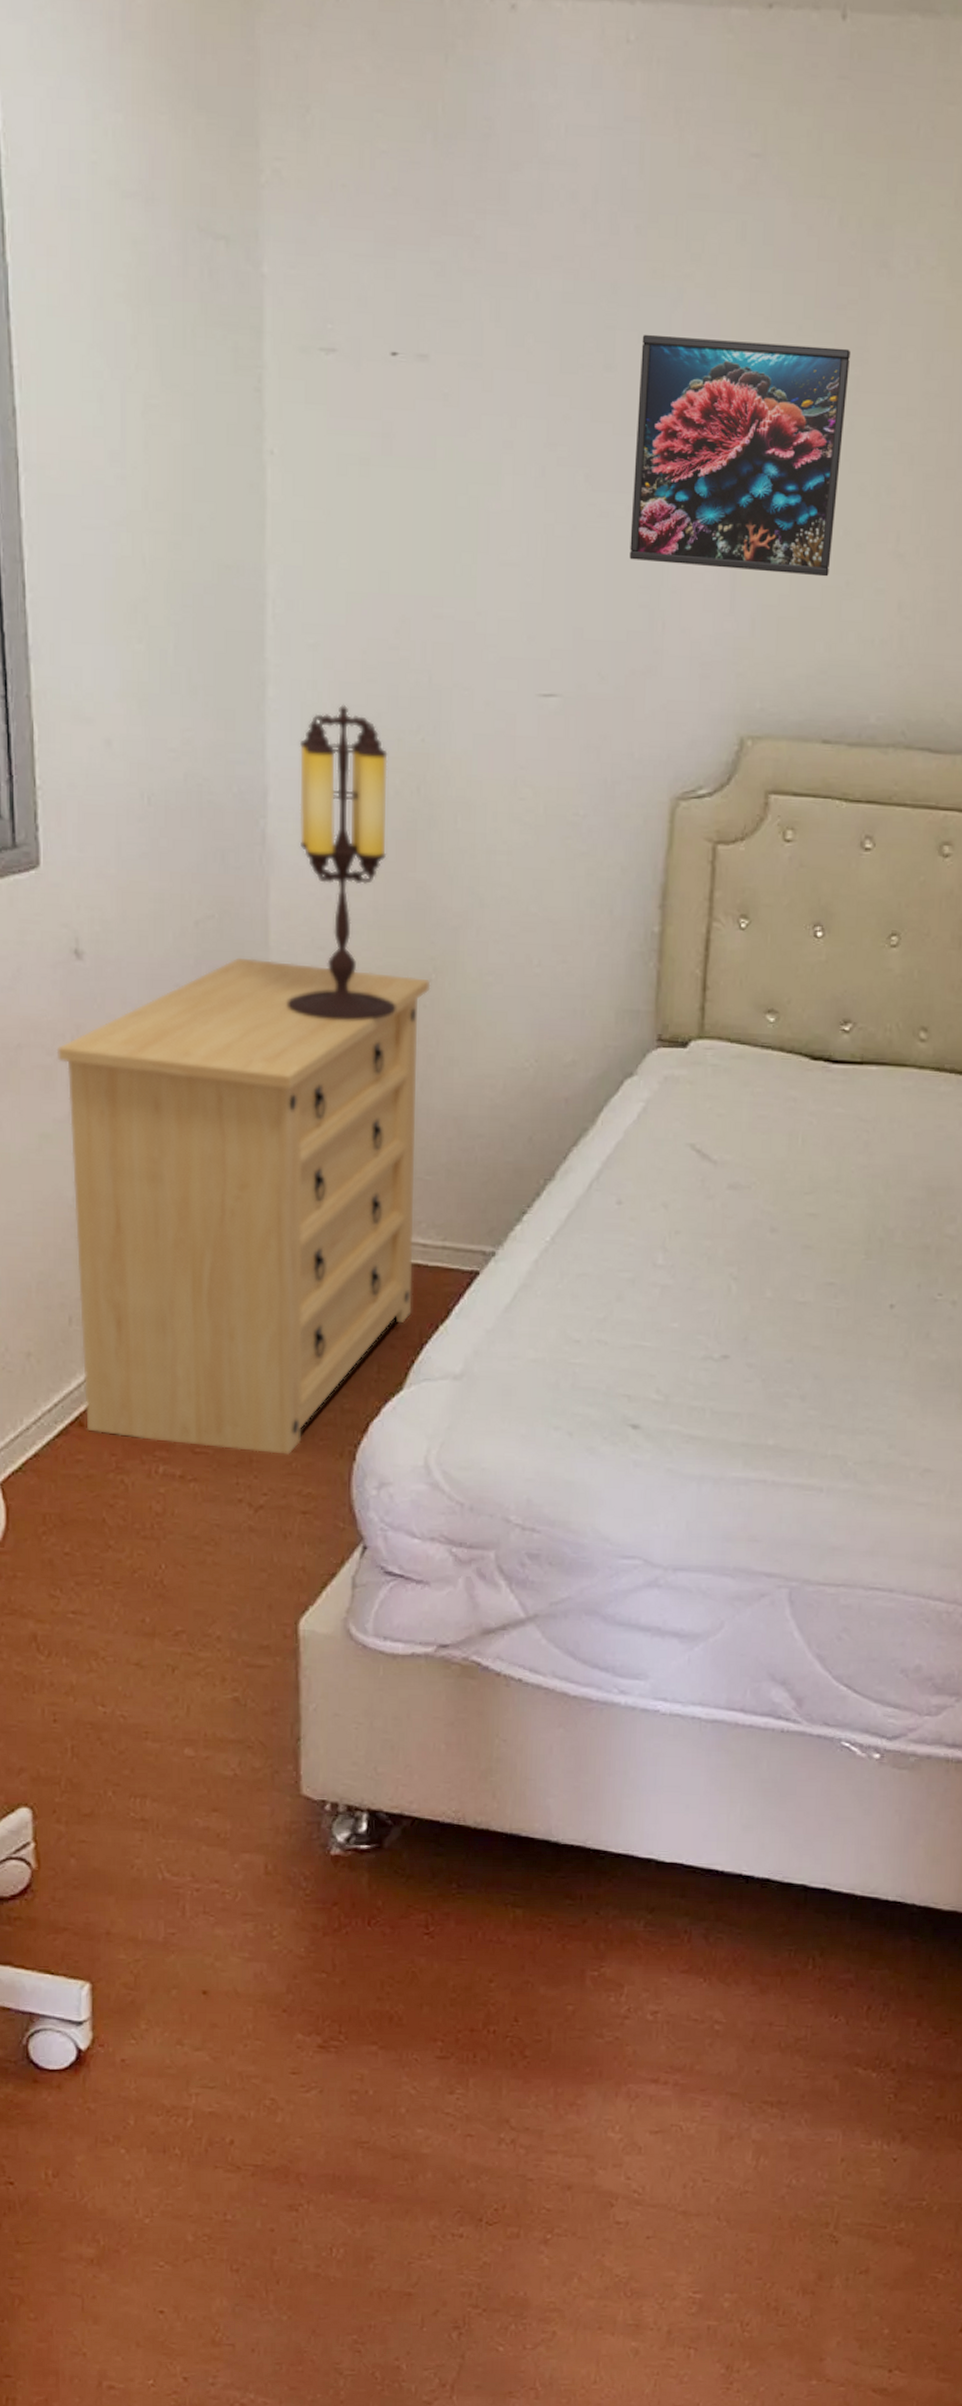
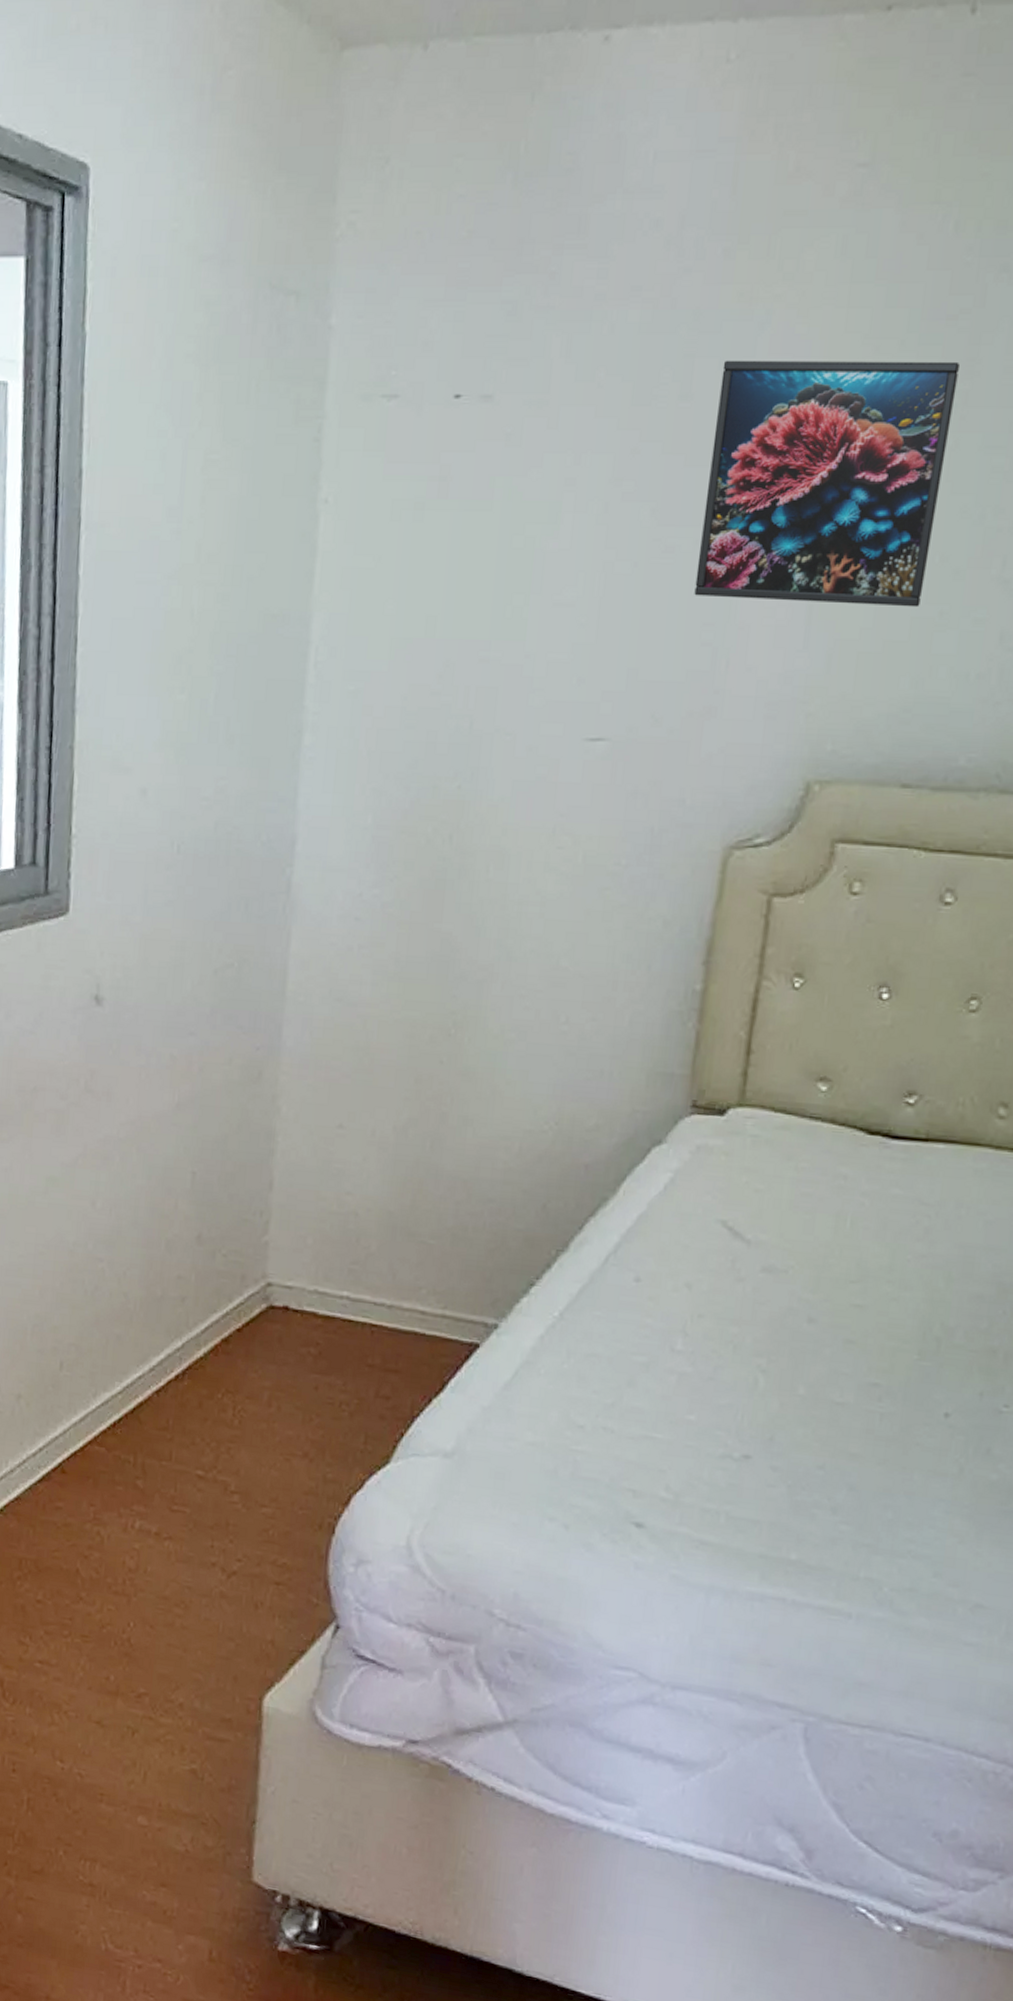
dresser: present [56,957,431,1455] -> none [68,1007,450,1521]
table lamp: present [286,704,396,1021] -> none [299,751,422,1076]

